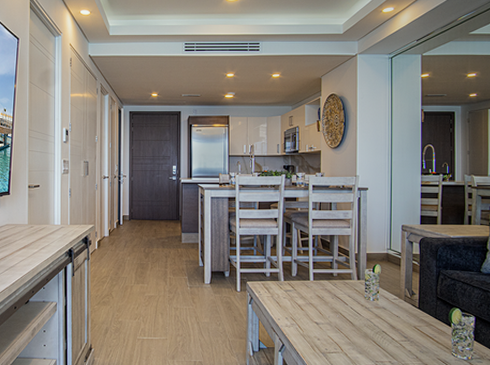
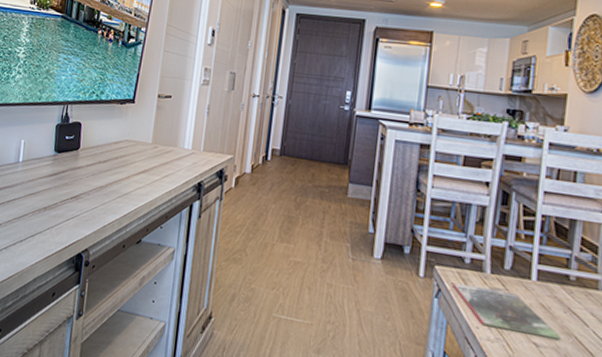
magazine: none [260,292,332,317] -> present [452,283,561,340]

